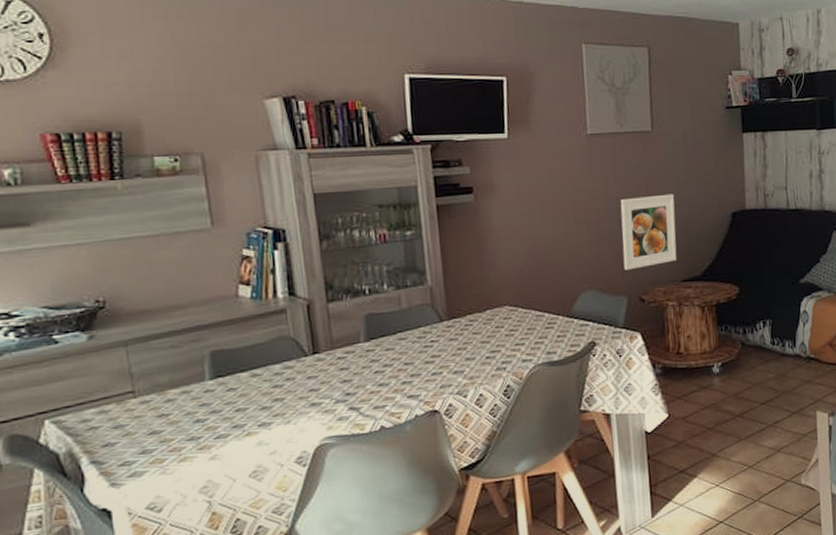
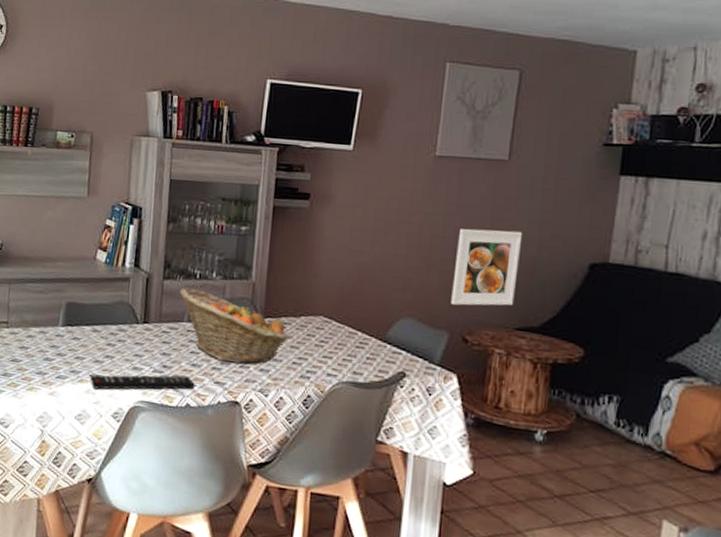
remote control: none [259,397,386,439] -> present [90,375,195,390]
fruit basket: none [349,305,480,374] -> present [179,288,291,364]

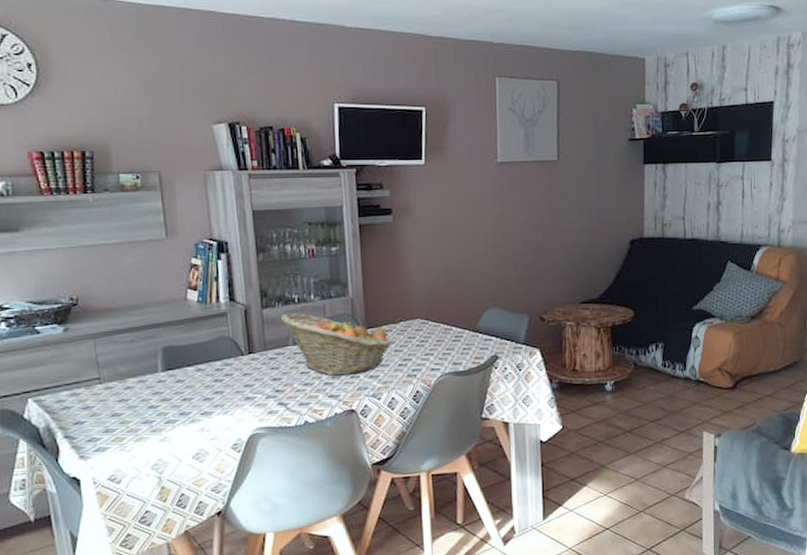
remote control: present [90,375,195,390] -> none [202,395,310,426]
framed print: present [451,228,523,306] -> none [525,220,577,291]

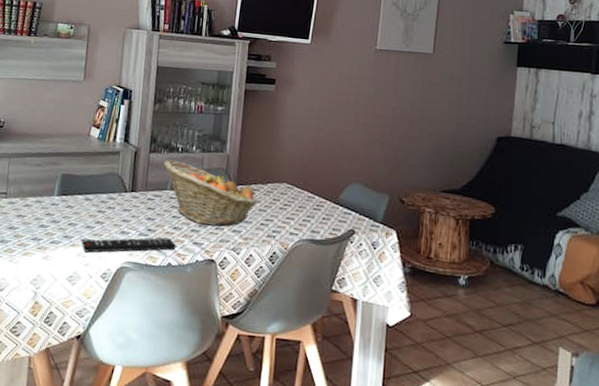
remote control: none [202,395,310,426] -> present [81,237,176,253]

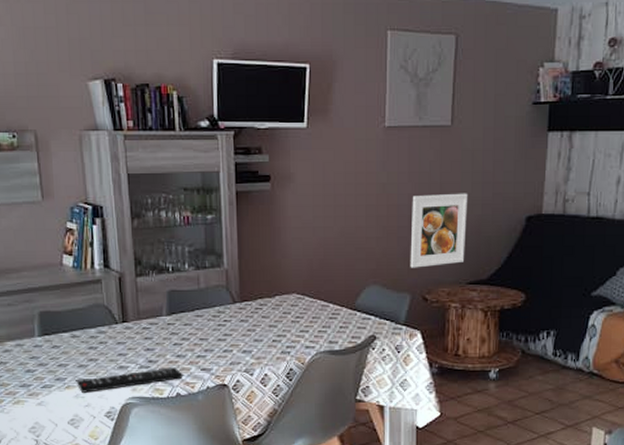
fruit basket: present [163,160,259,226] -> none [154,282,268,349]
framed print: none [390,109,446,173] -> present [410,193,468,268]

